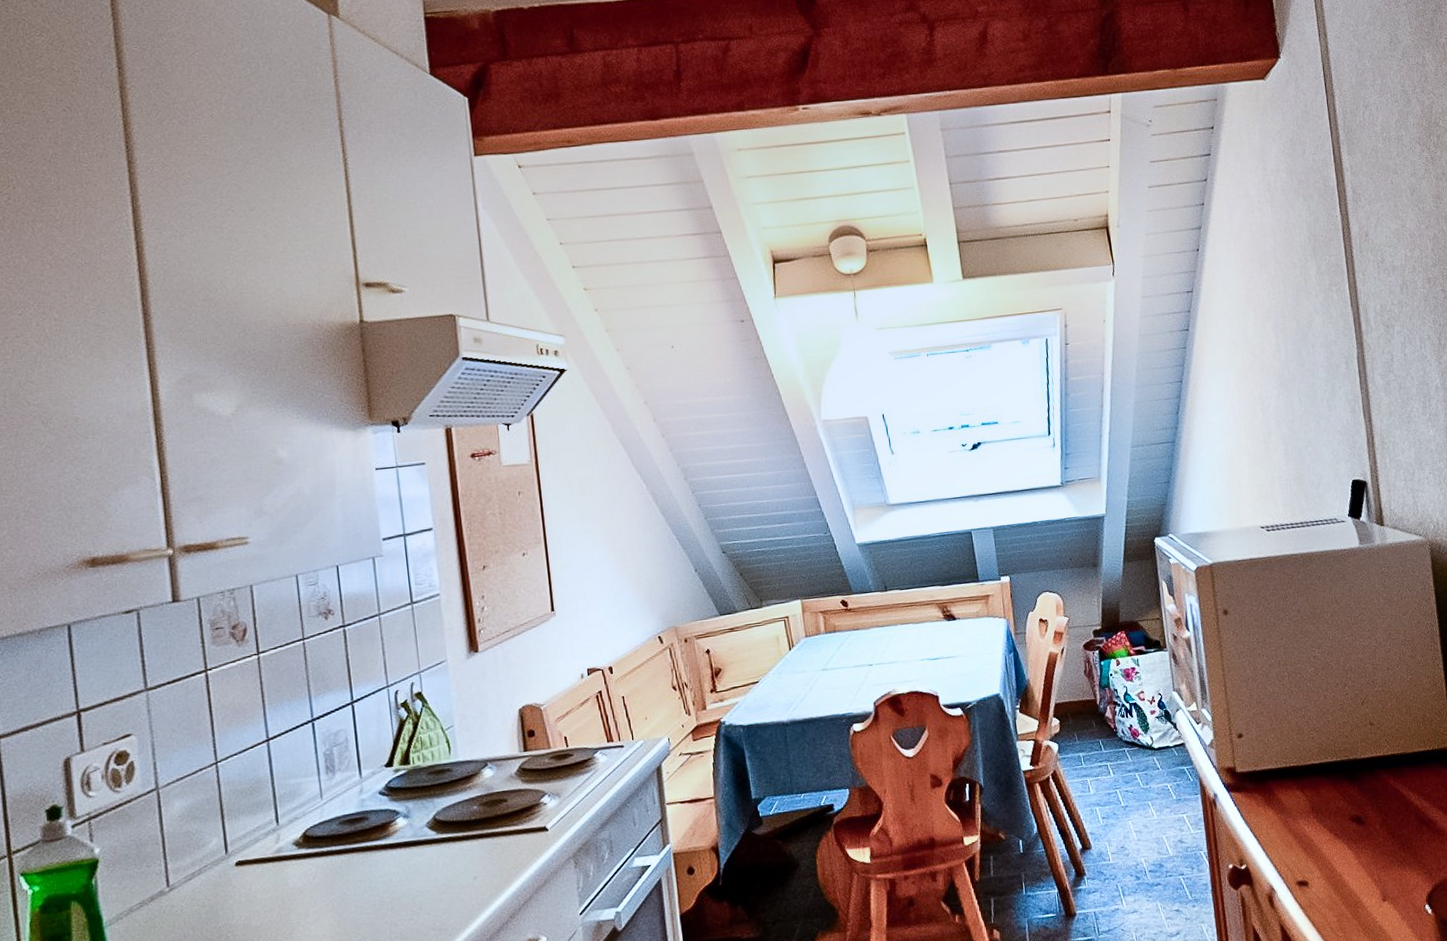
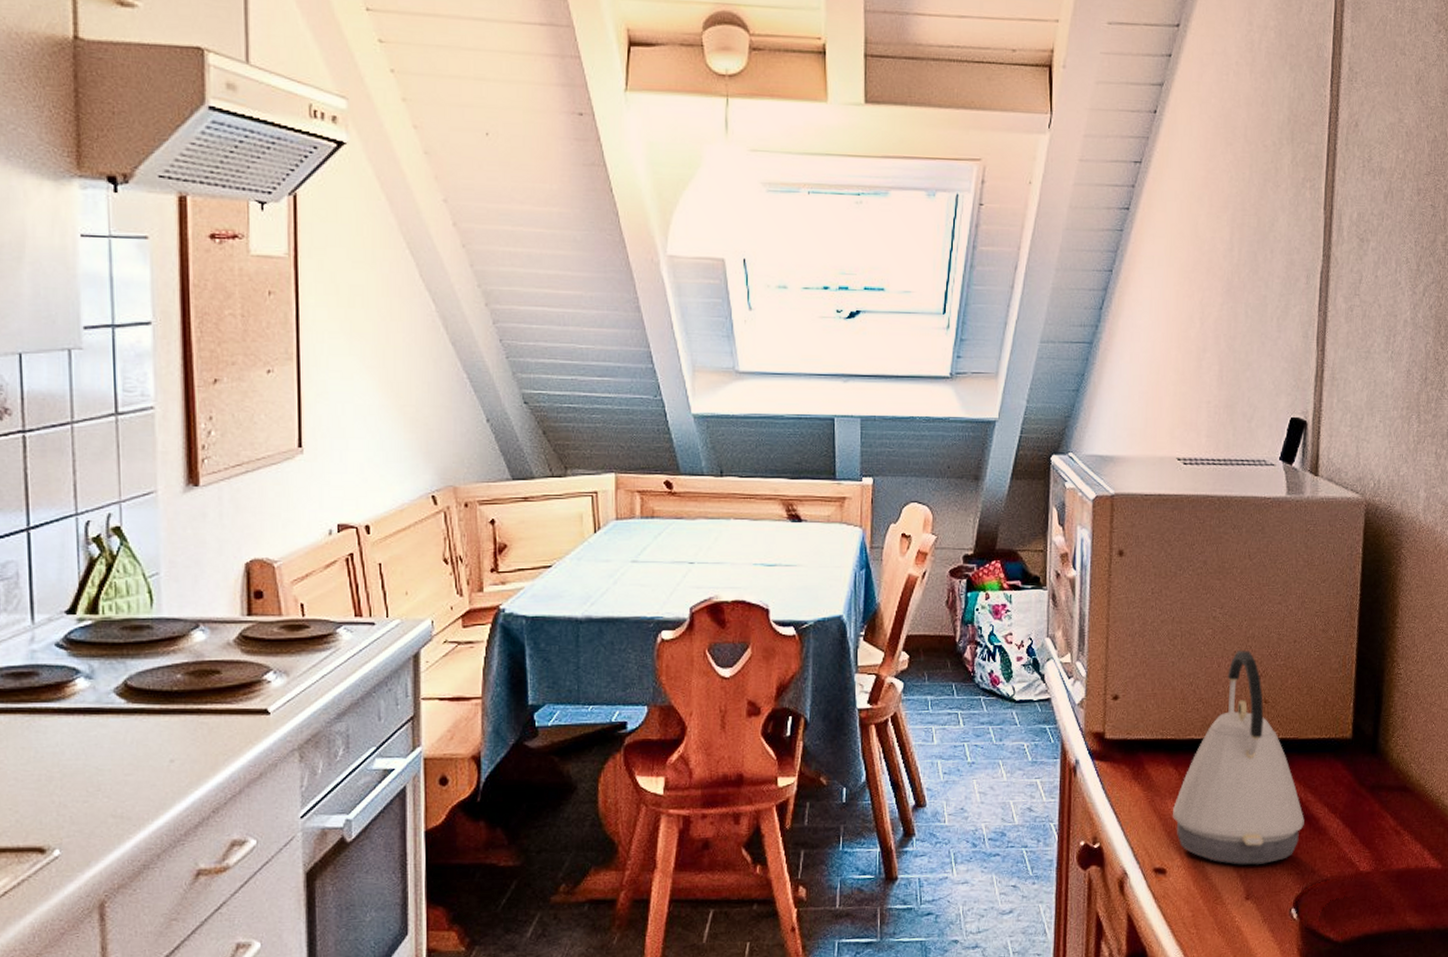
kettle: none [1305,681,1424,871] -> present [1173,650,1304,866]

